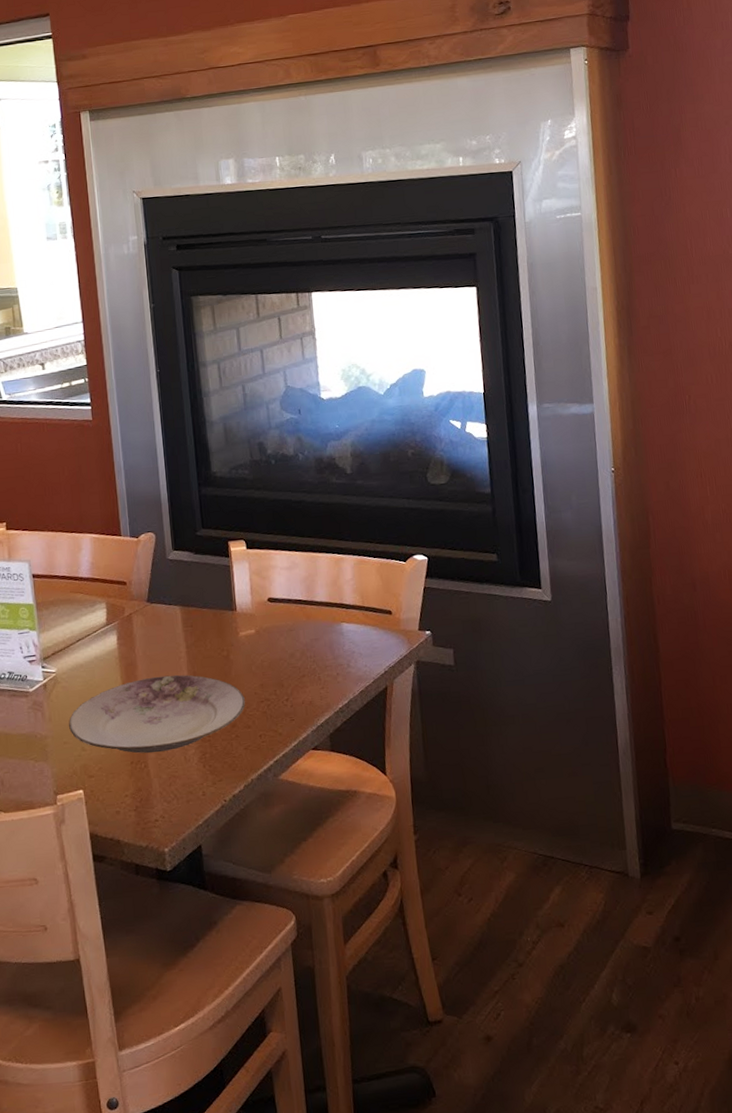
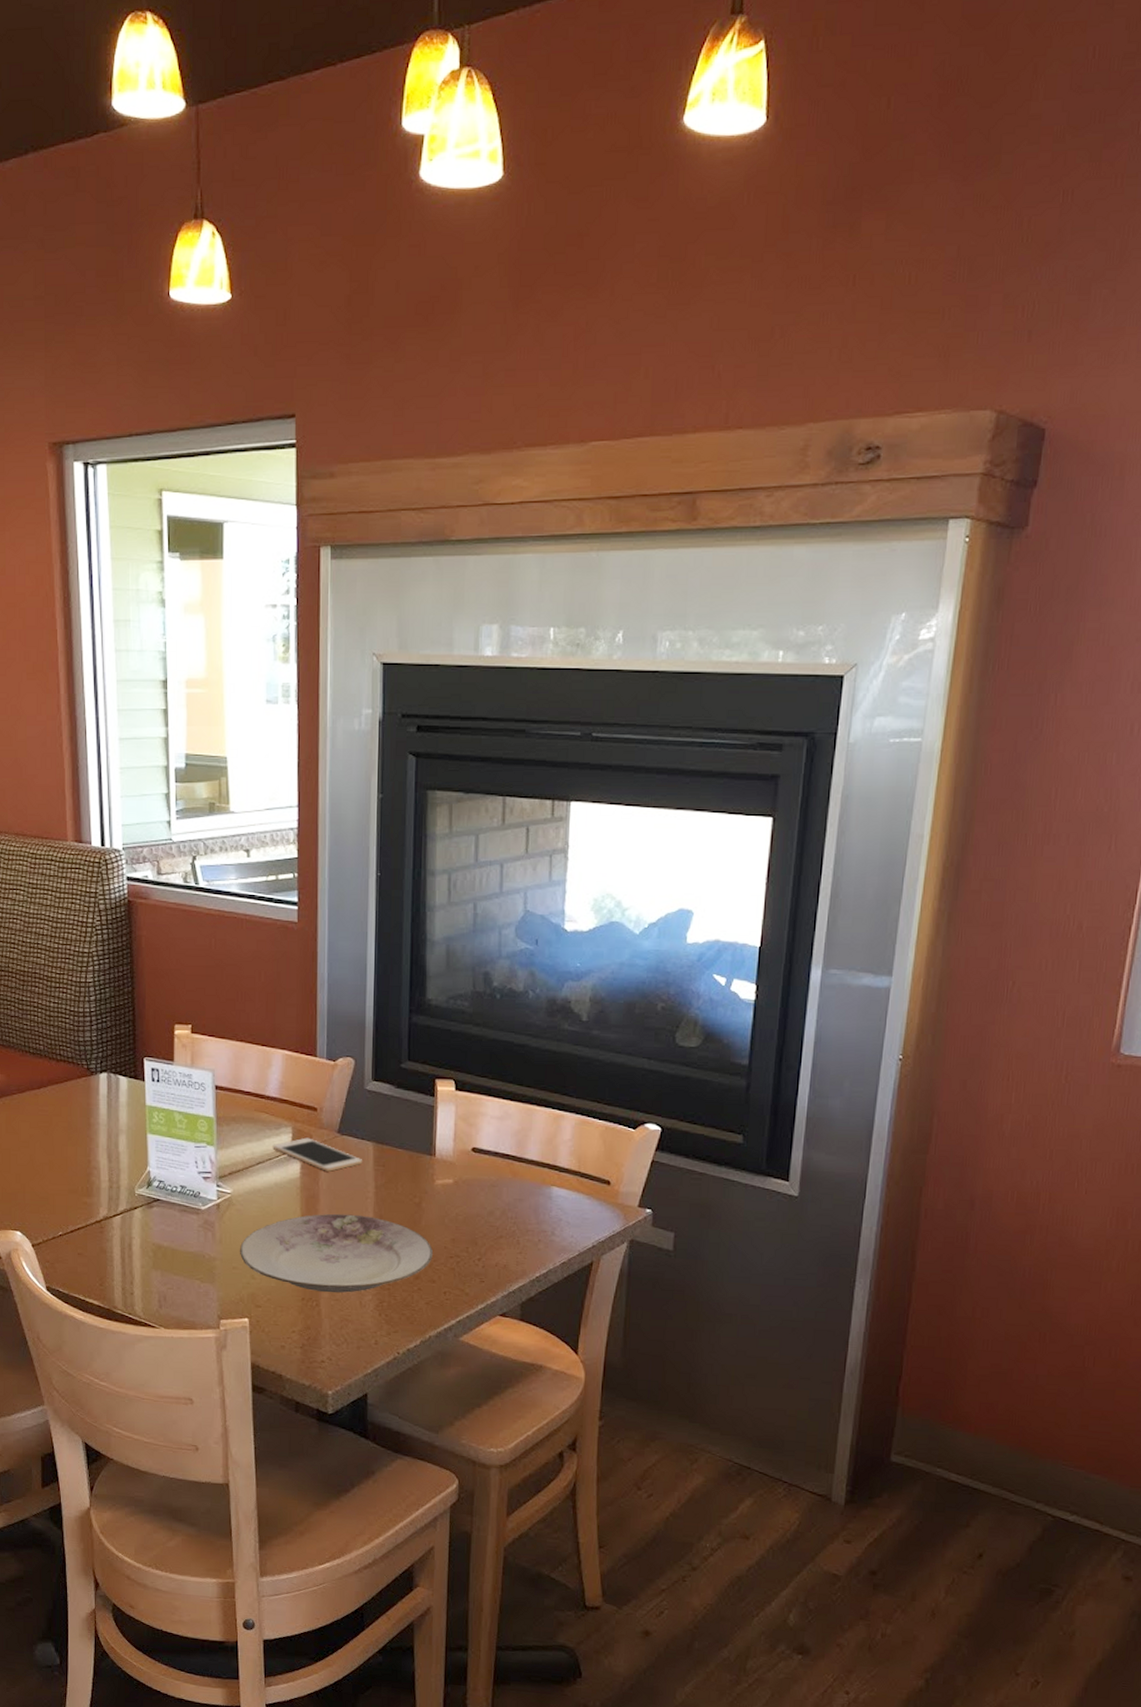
cell phone: none [90,610,172,639] -> present [273,1137,362,1172]

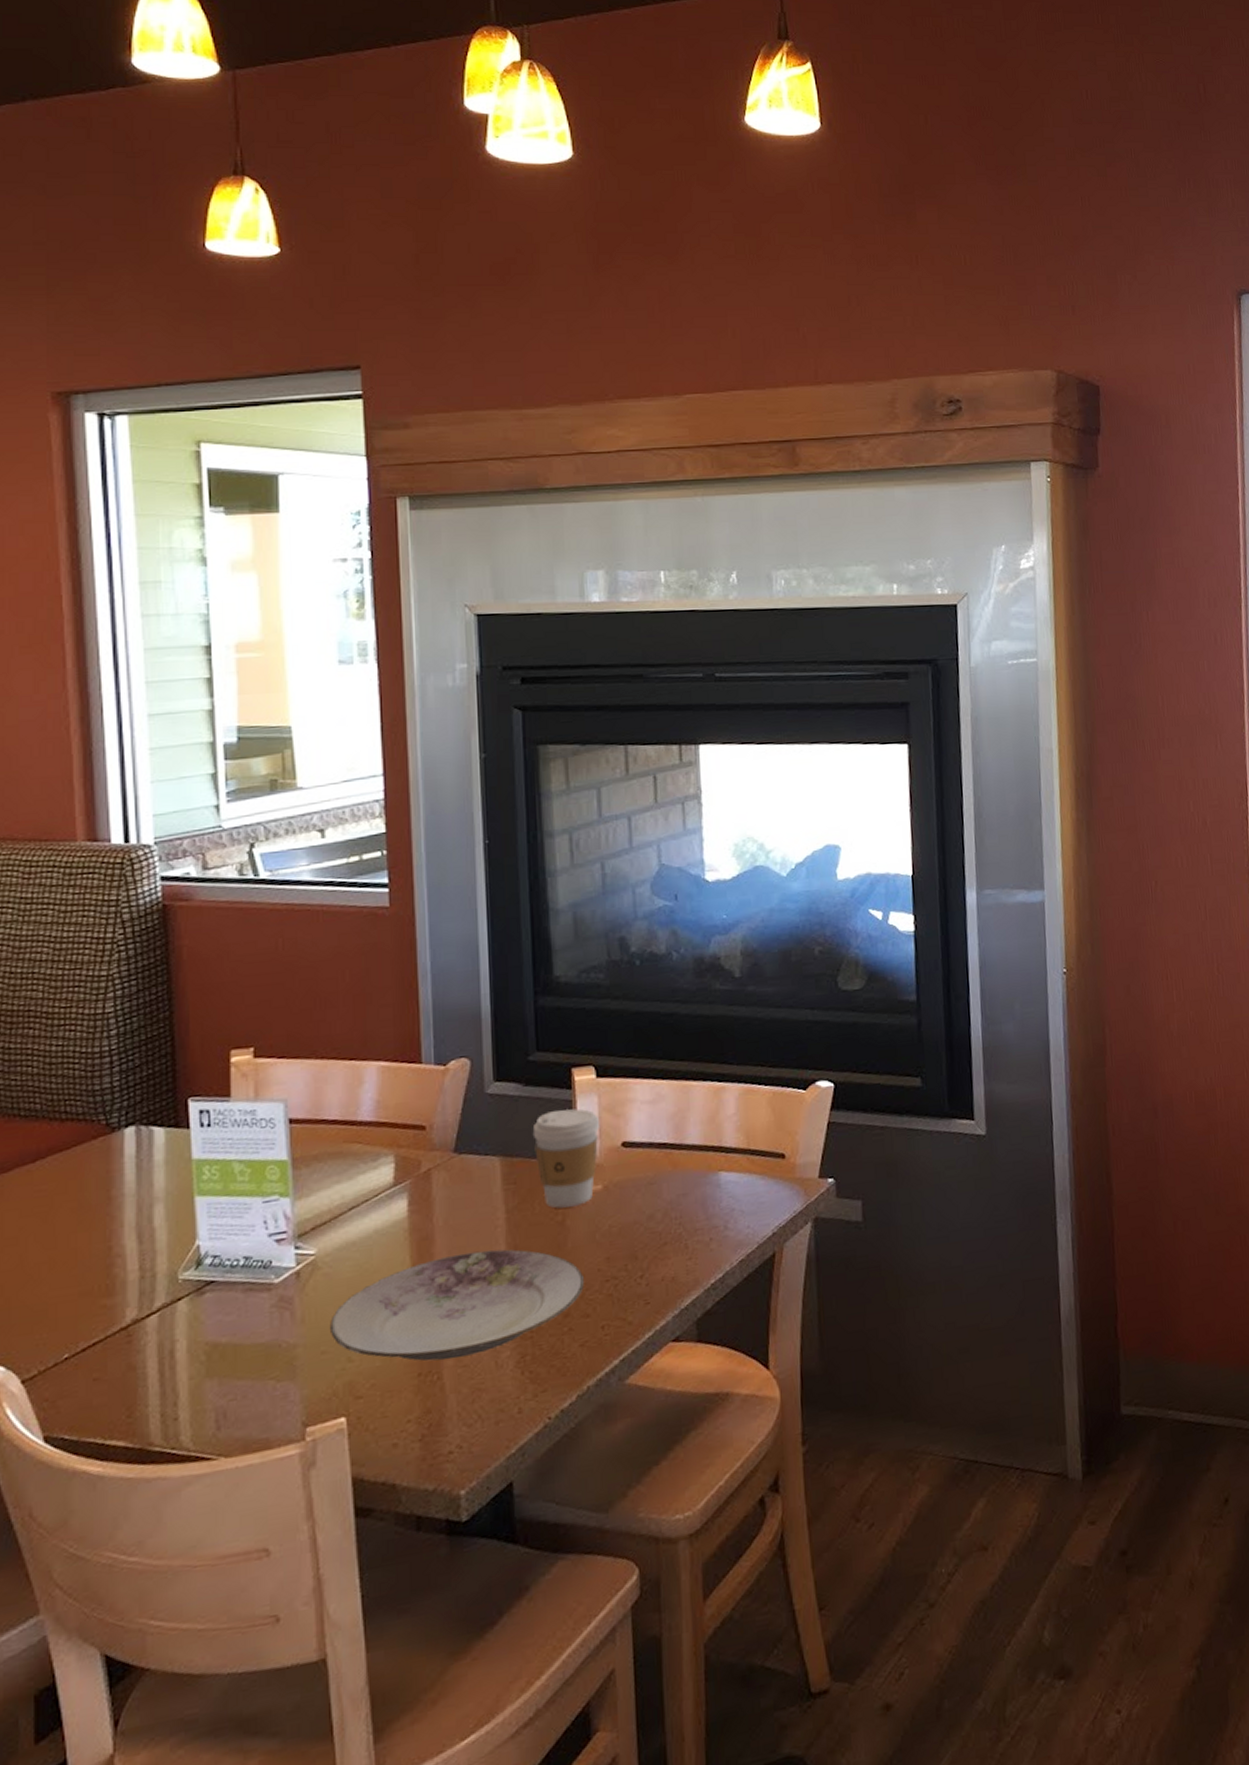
cell phone: present [273,1137,362,1172] -> none [369,1164,487,1203]
coffee cup: none [400,1113,456,1193] -> present [532,1108,601,1209]

